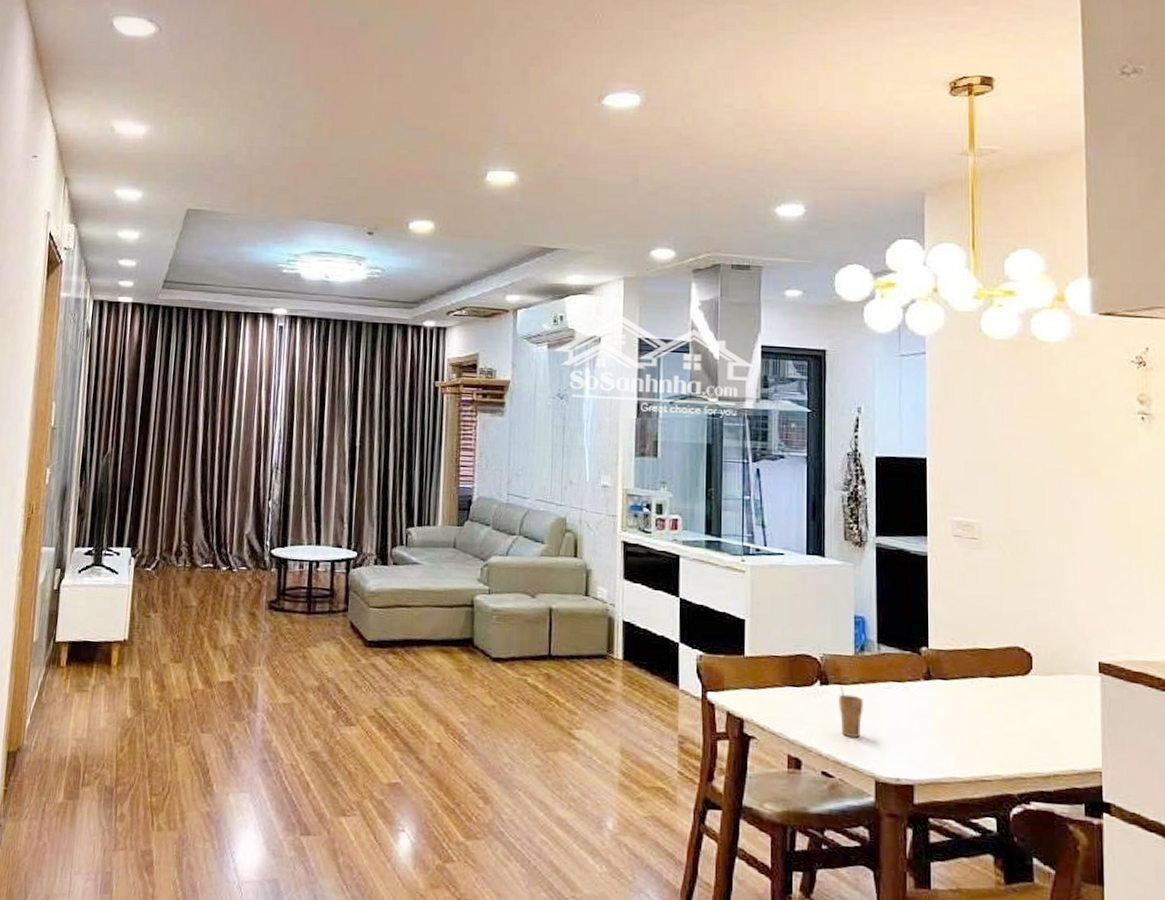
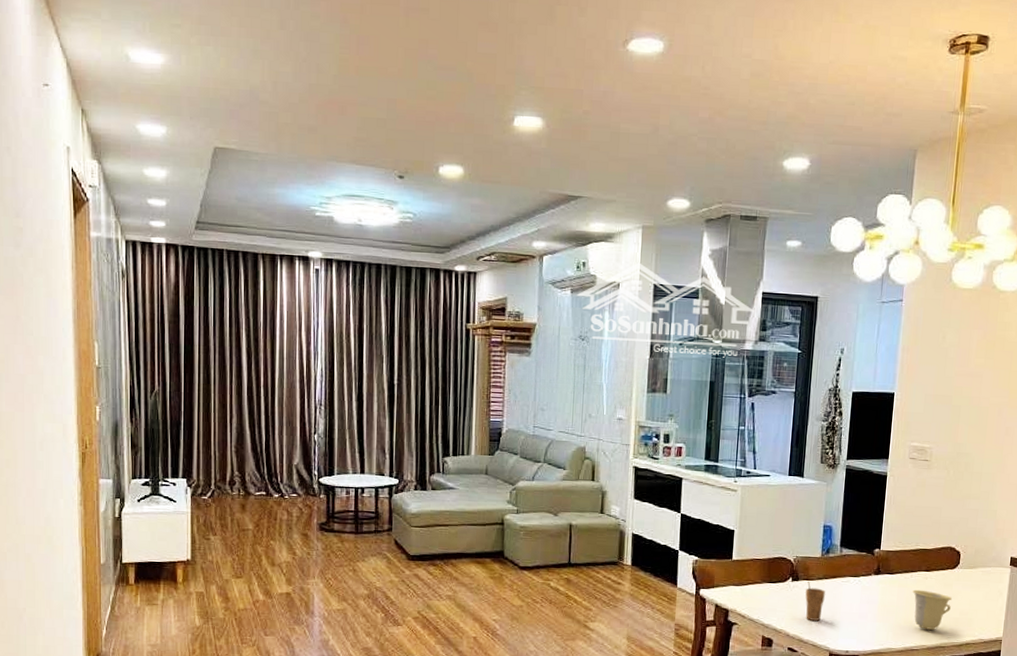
cup: none [975,700,1028,755] -> present [912,589,952,630]

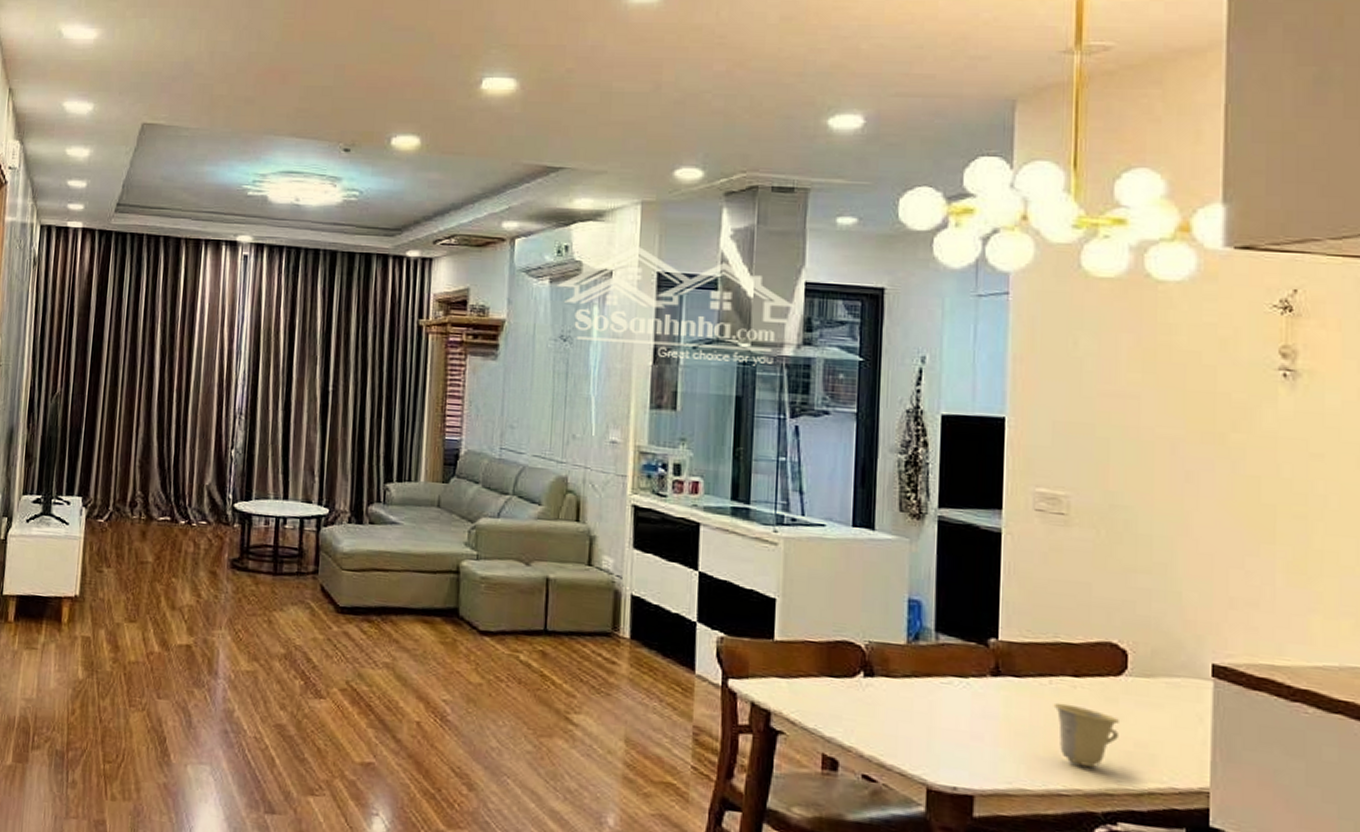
cup: present [805,581,825,621] -> none [885,678,916,738]

